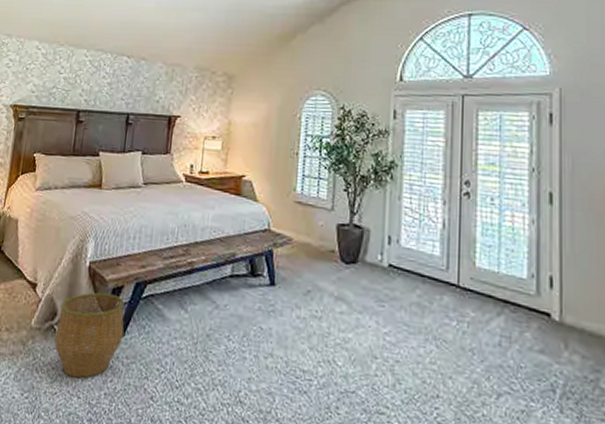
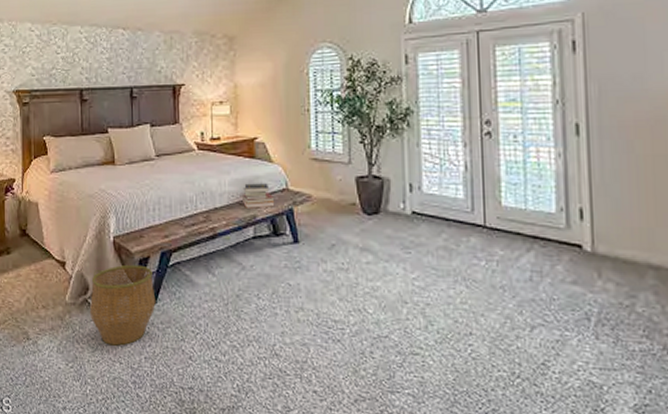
books: none [224,220,256,247] -> present [242,183,275,209]

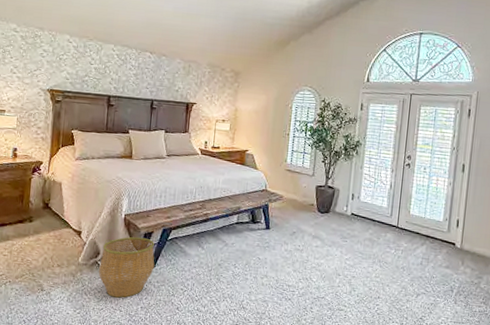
books: present [242,183,275,209] -> none [231,183,256,202]

